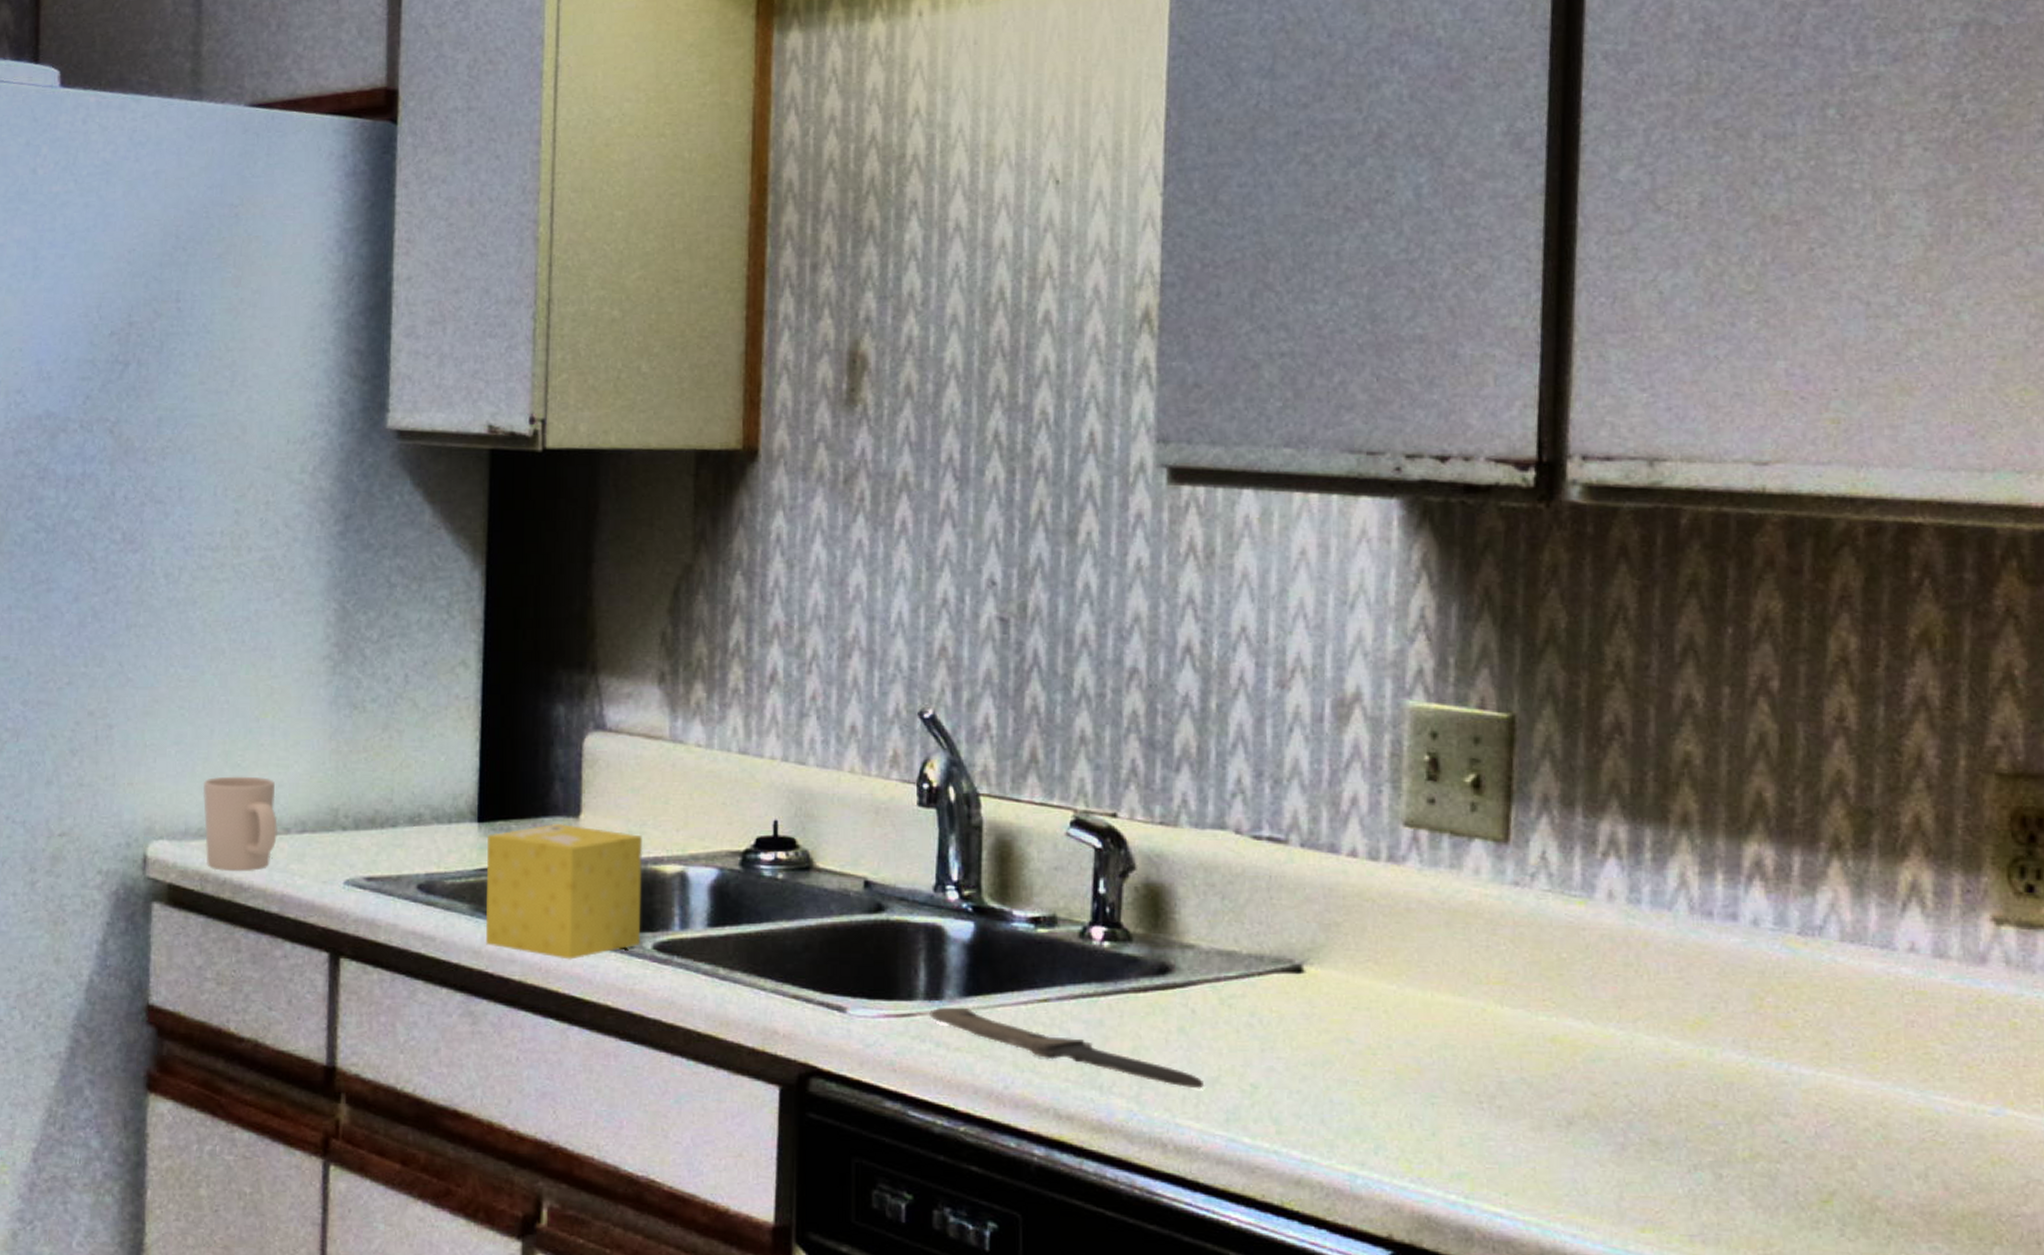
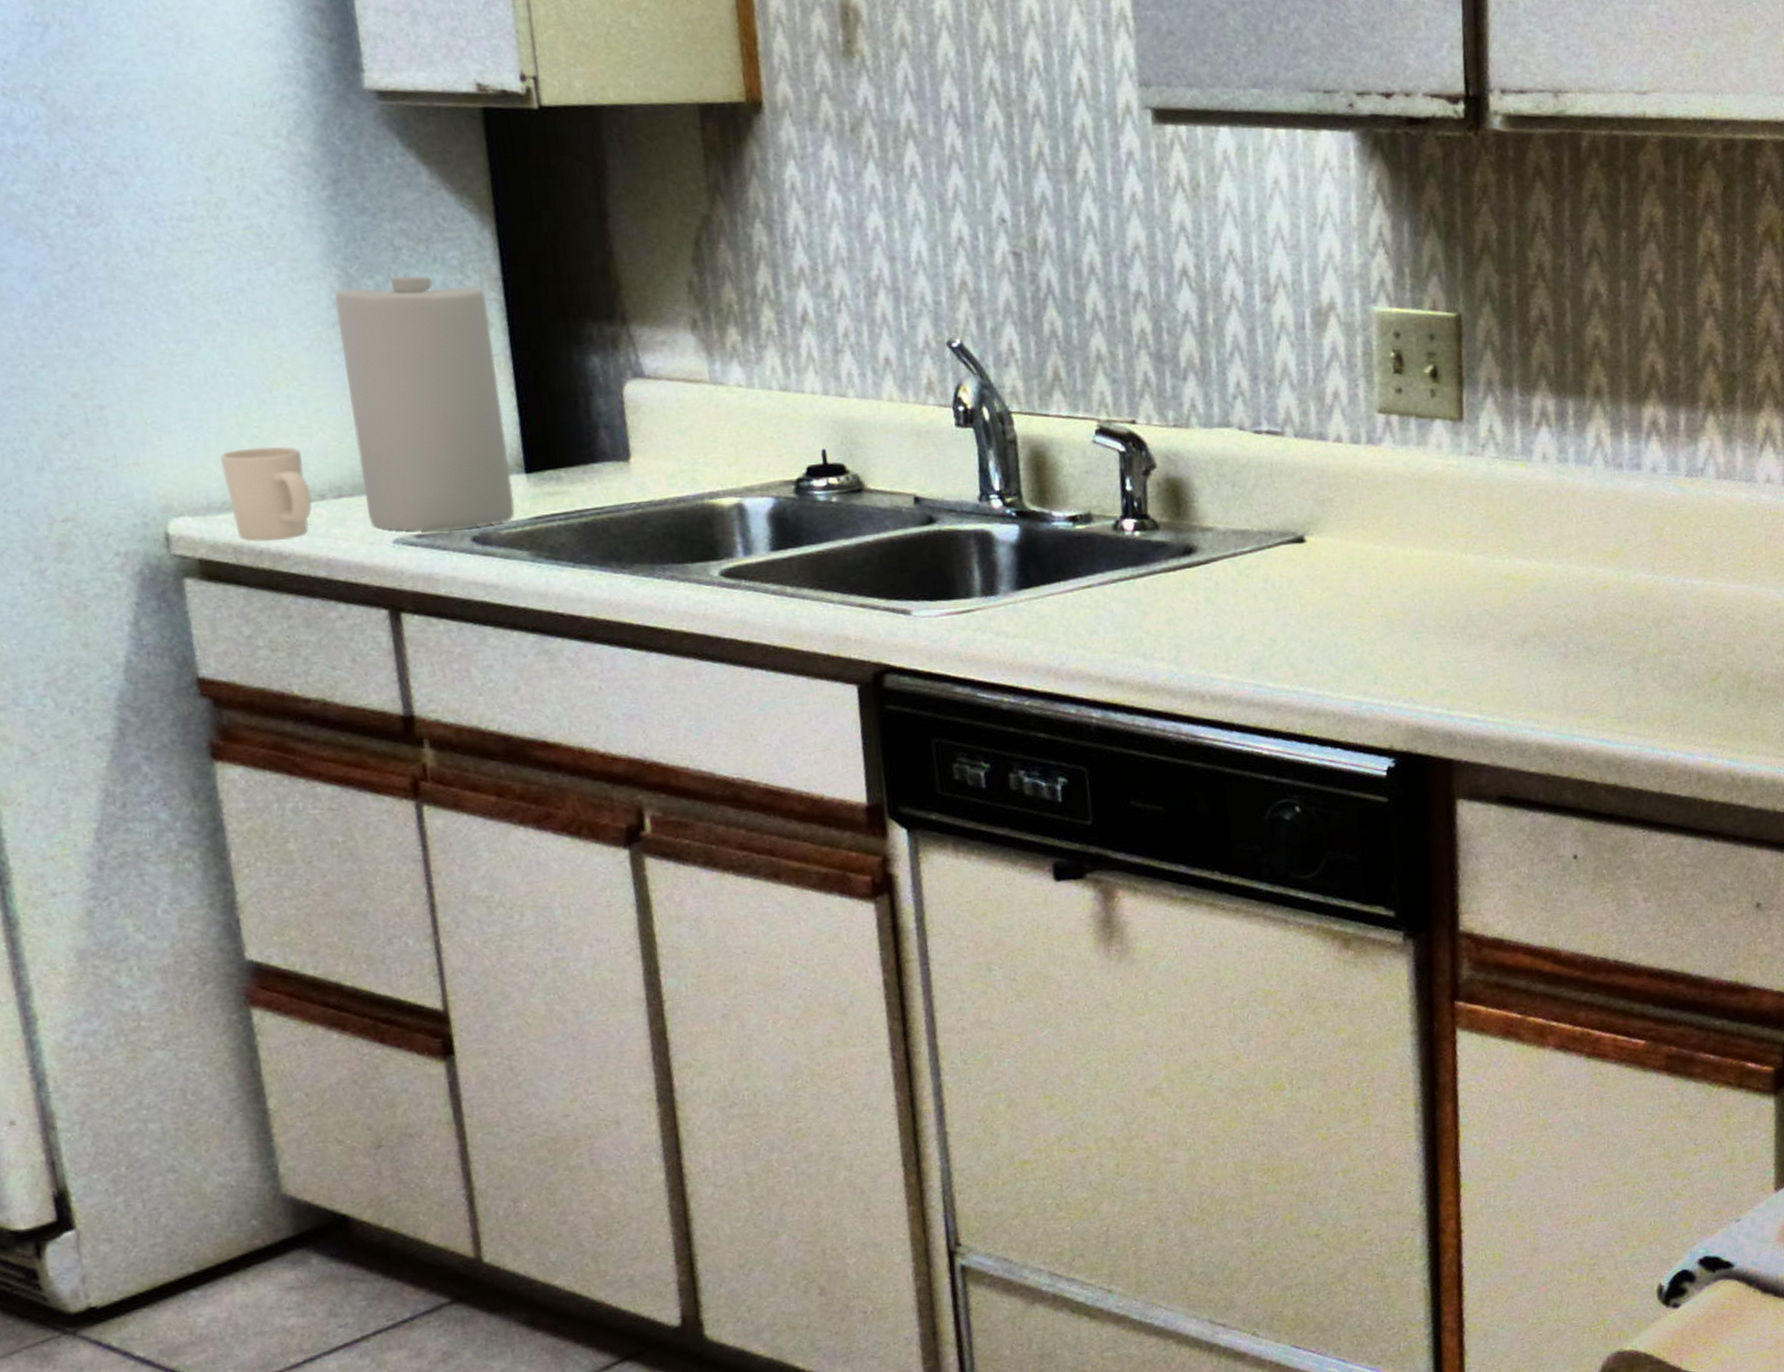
paper towel holder: none [325,612,467,875] -> present [334,275,515,531]
sponge: present [486,823,643,960] -> none [538,467,707,594]
knife: present [929,1007,1205,1089] -> none [987,599,1232,648]

